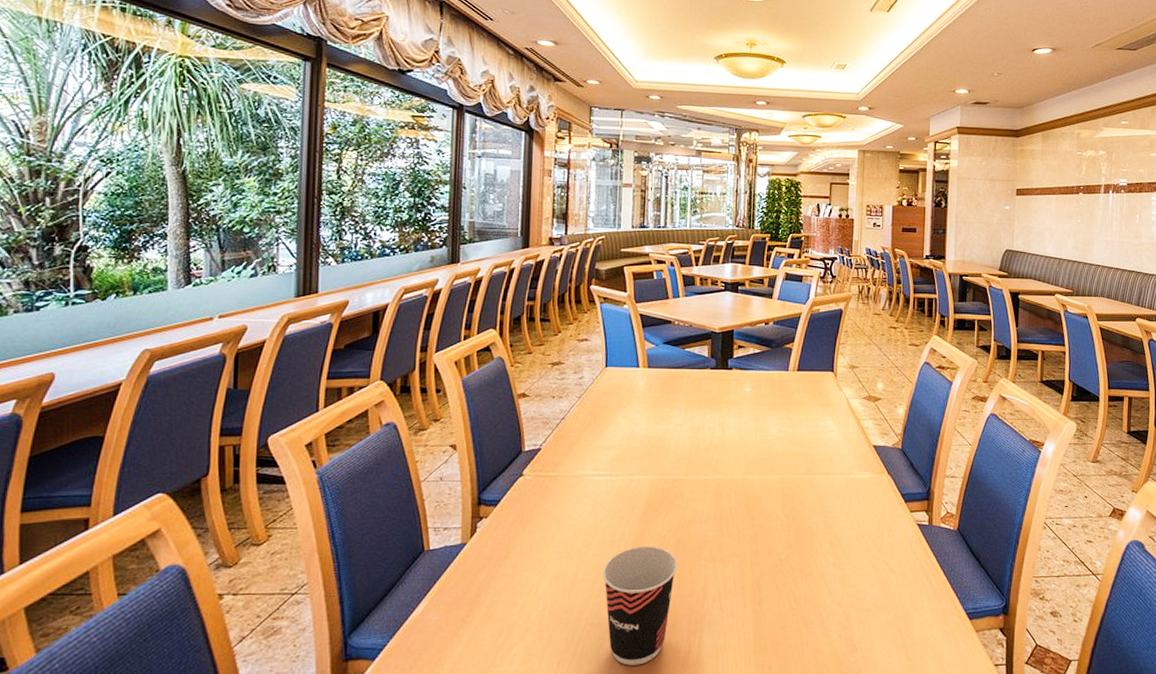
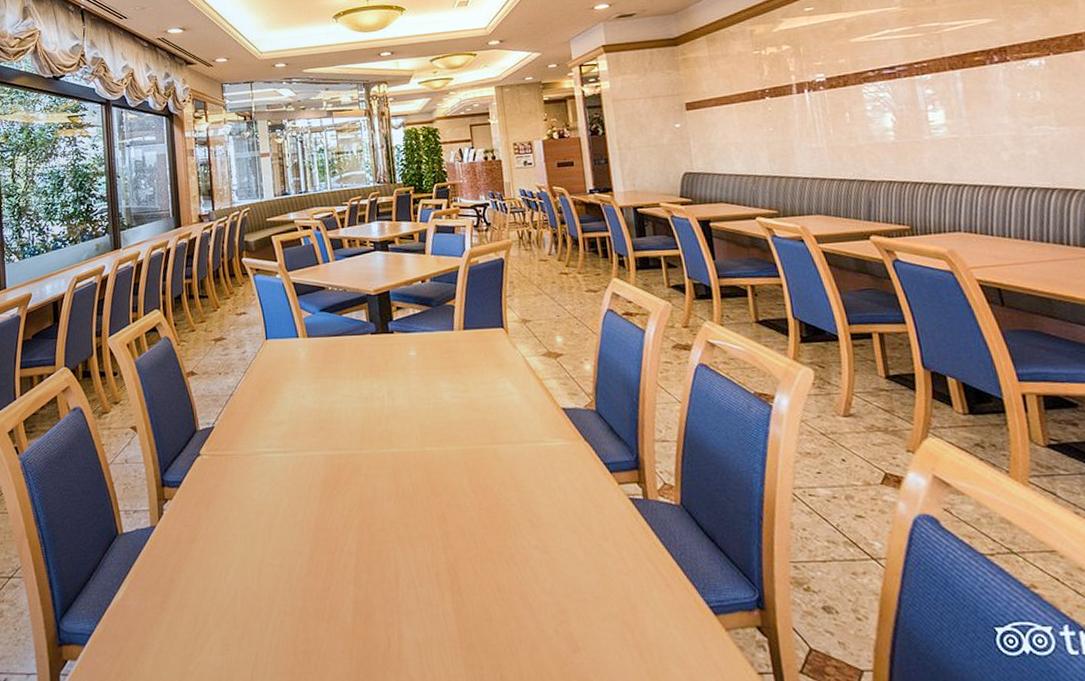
cup: present [603,546,678,666] -> none [289,528,365,660]

